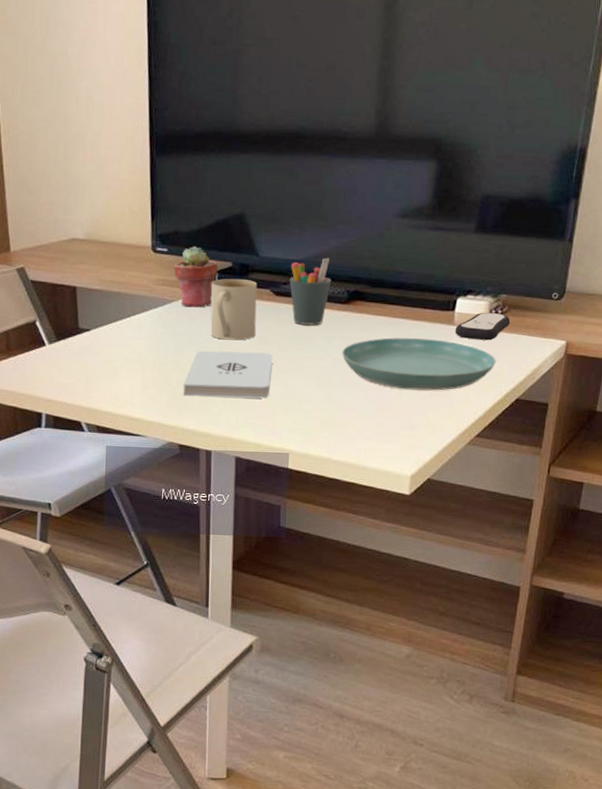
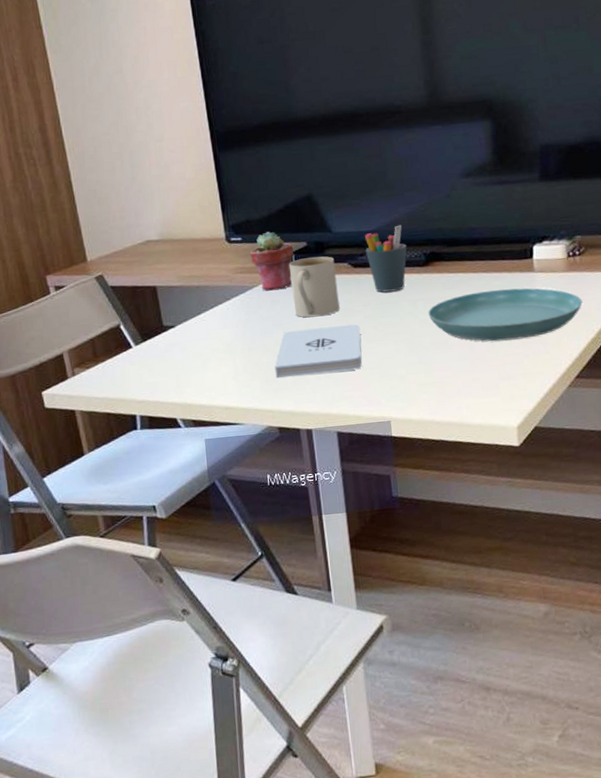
remote control: present [455,312,511,341] -> none [536,254,590,283]

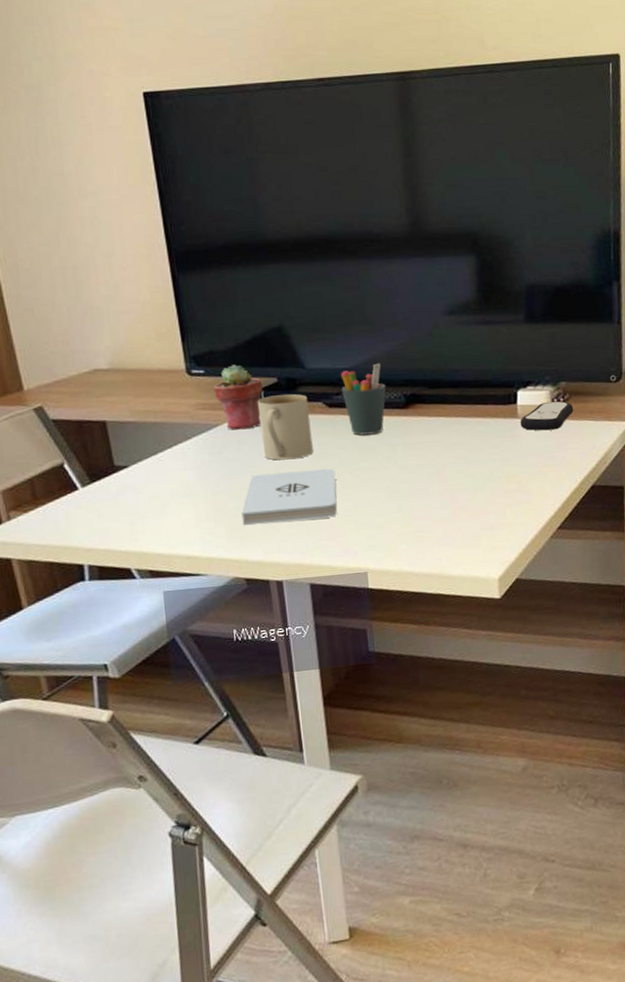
saucer: present [428,288,583,341] -> none [408,434,566,490]
remote control: none [536,254,590,283] -> present [520,401,574,431]

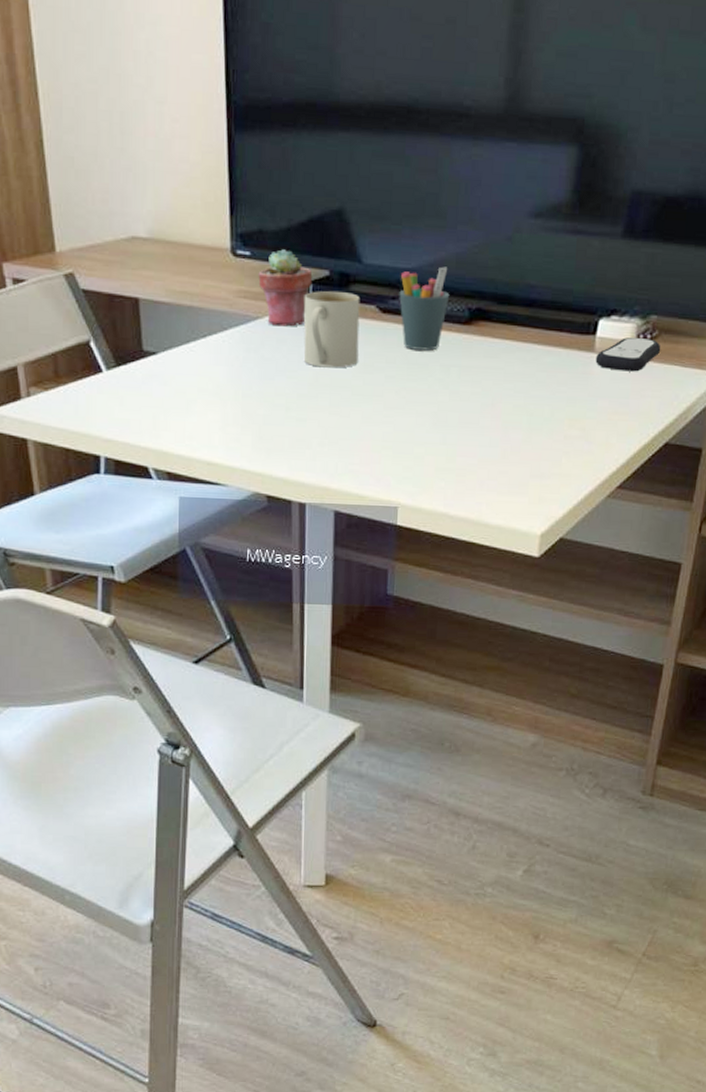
notepad: present [241,469,337,525] -> none [271,380,379,440]

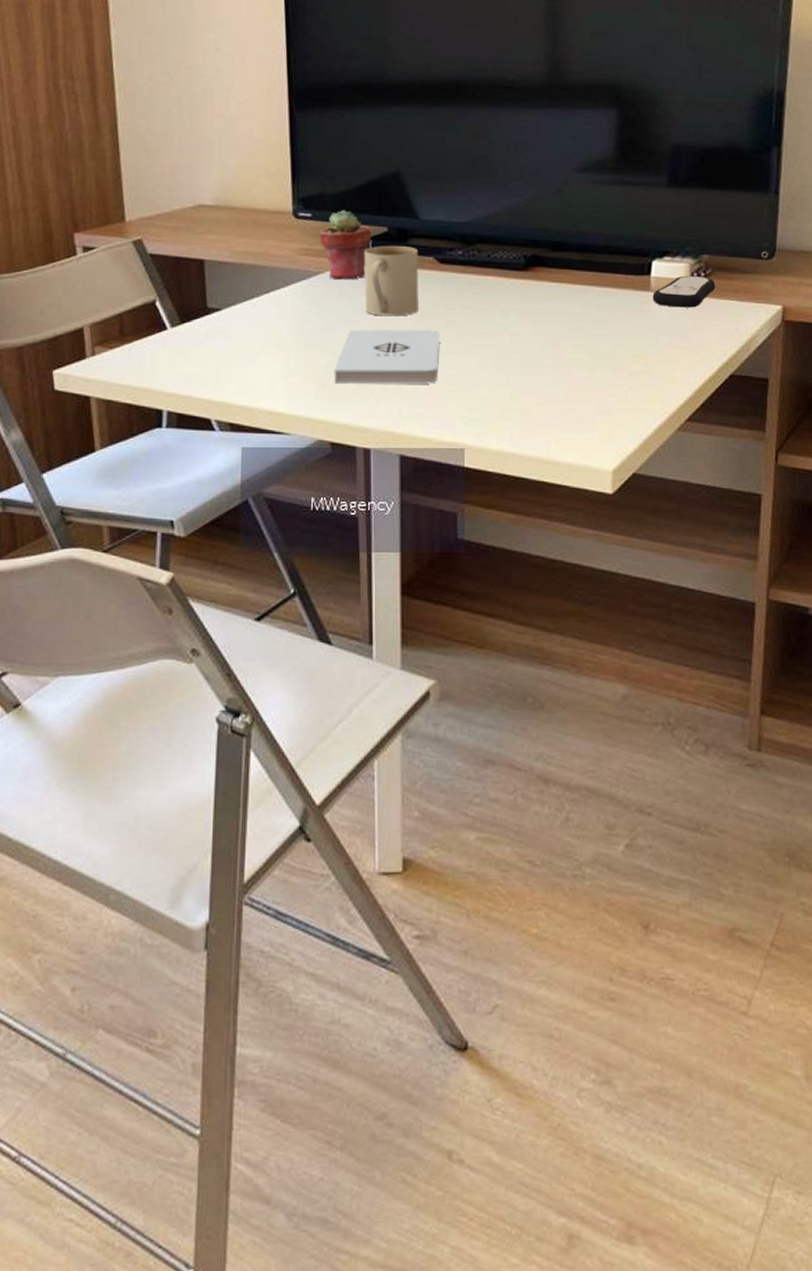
notepad: none [271,380,379,440] -> present [334,329,440,384]
pen holder: present [399,267,450,351] -> none [456,219,505,296]

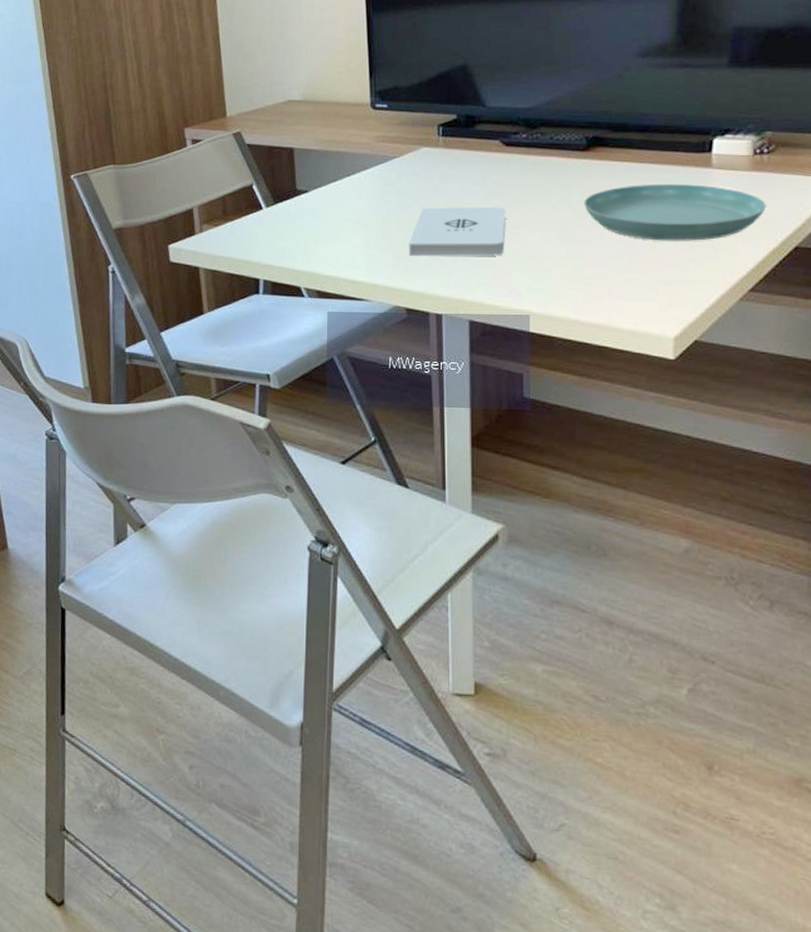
potted succulent: present [319,210,372,280] -> none [394,101,442,163]
mug: present [364,246,419,316] -> none [435,131,486,195]
saucer: none [522,307,703,368] -> present [584,183,766,241]
remote control: present [652,275,716,308] -> none [714,151,780,183]

